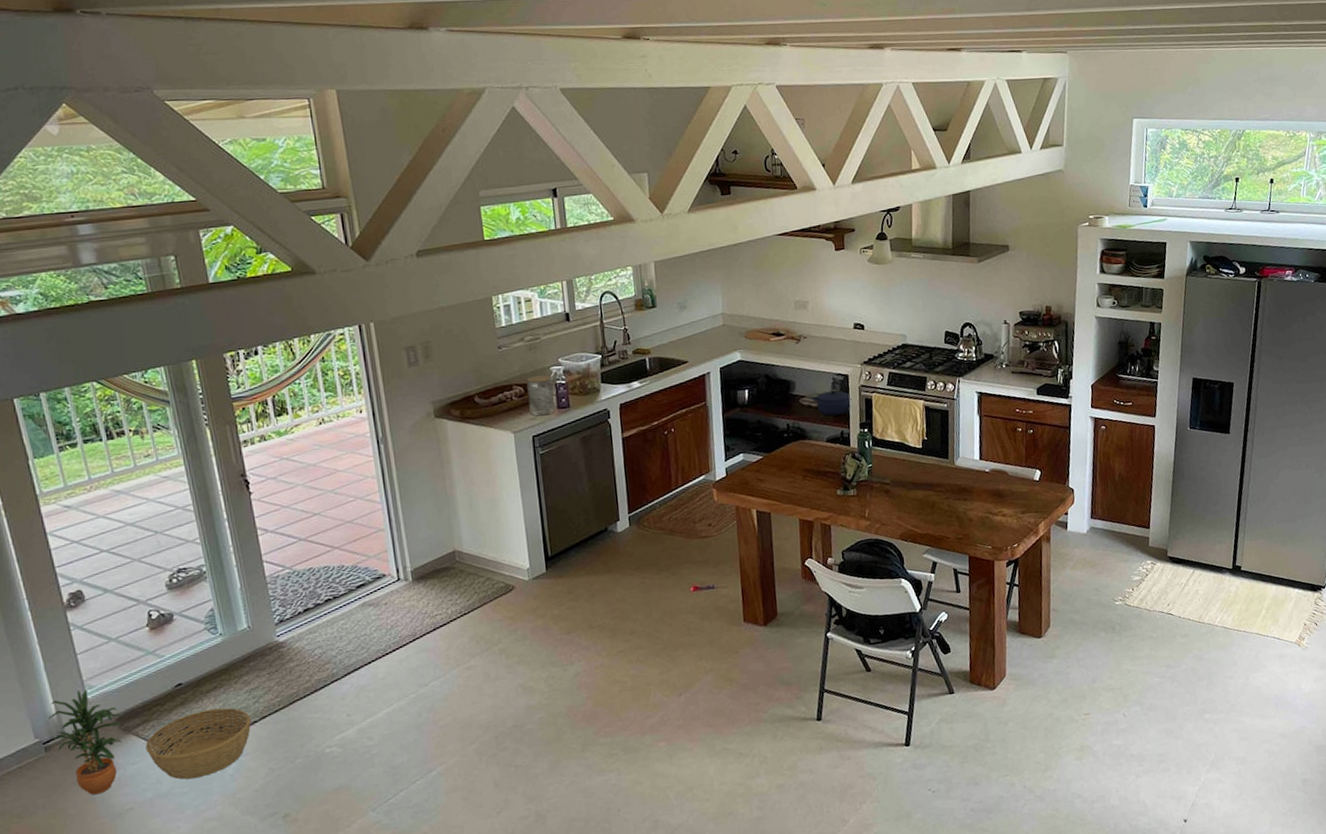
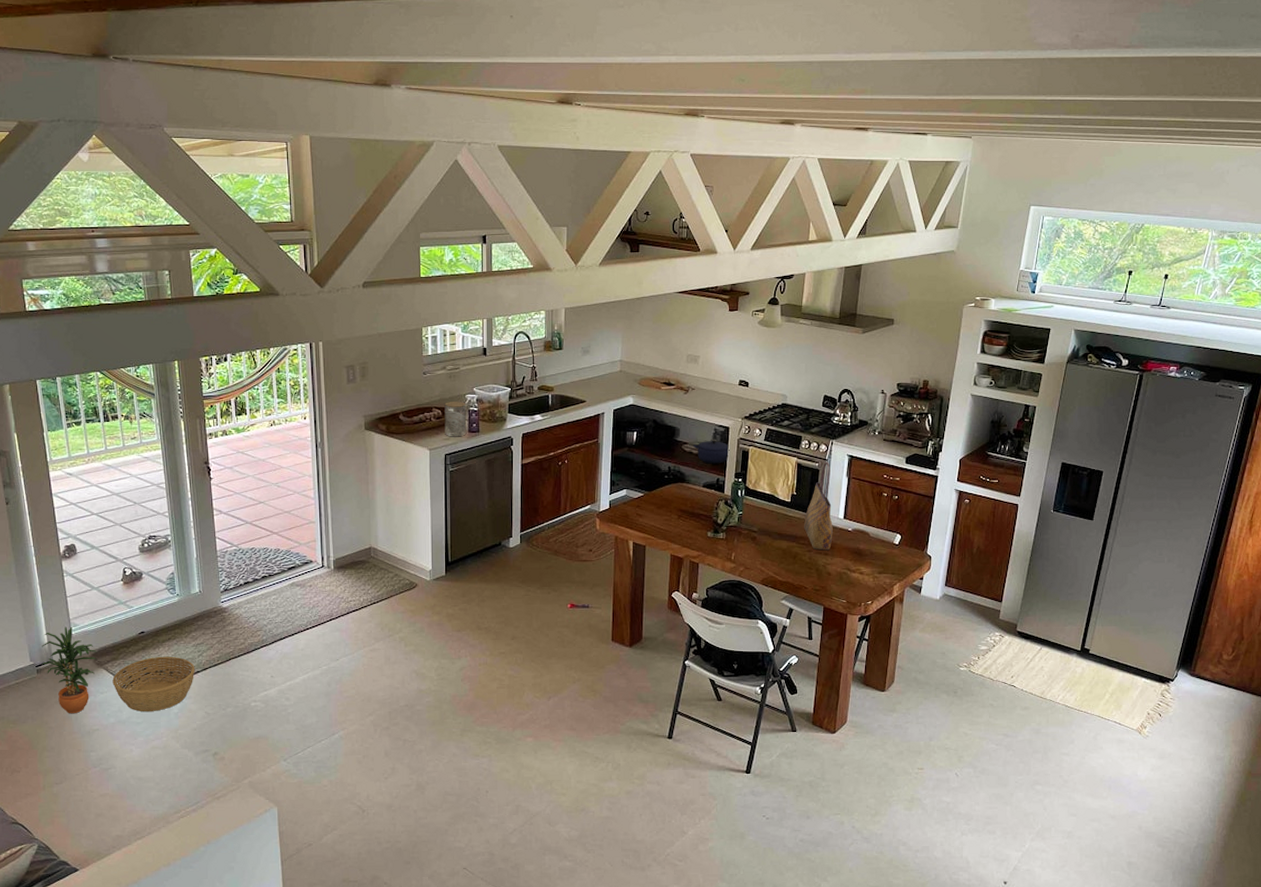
tote bag: none [938,401,970,496] -> present [804,461,833,551]

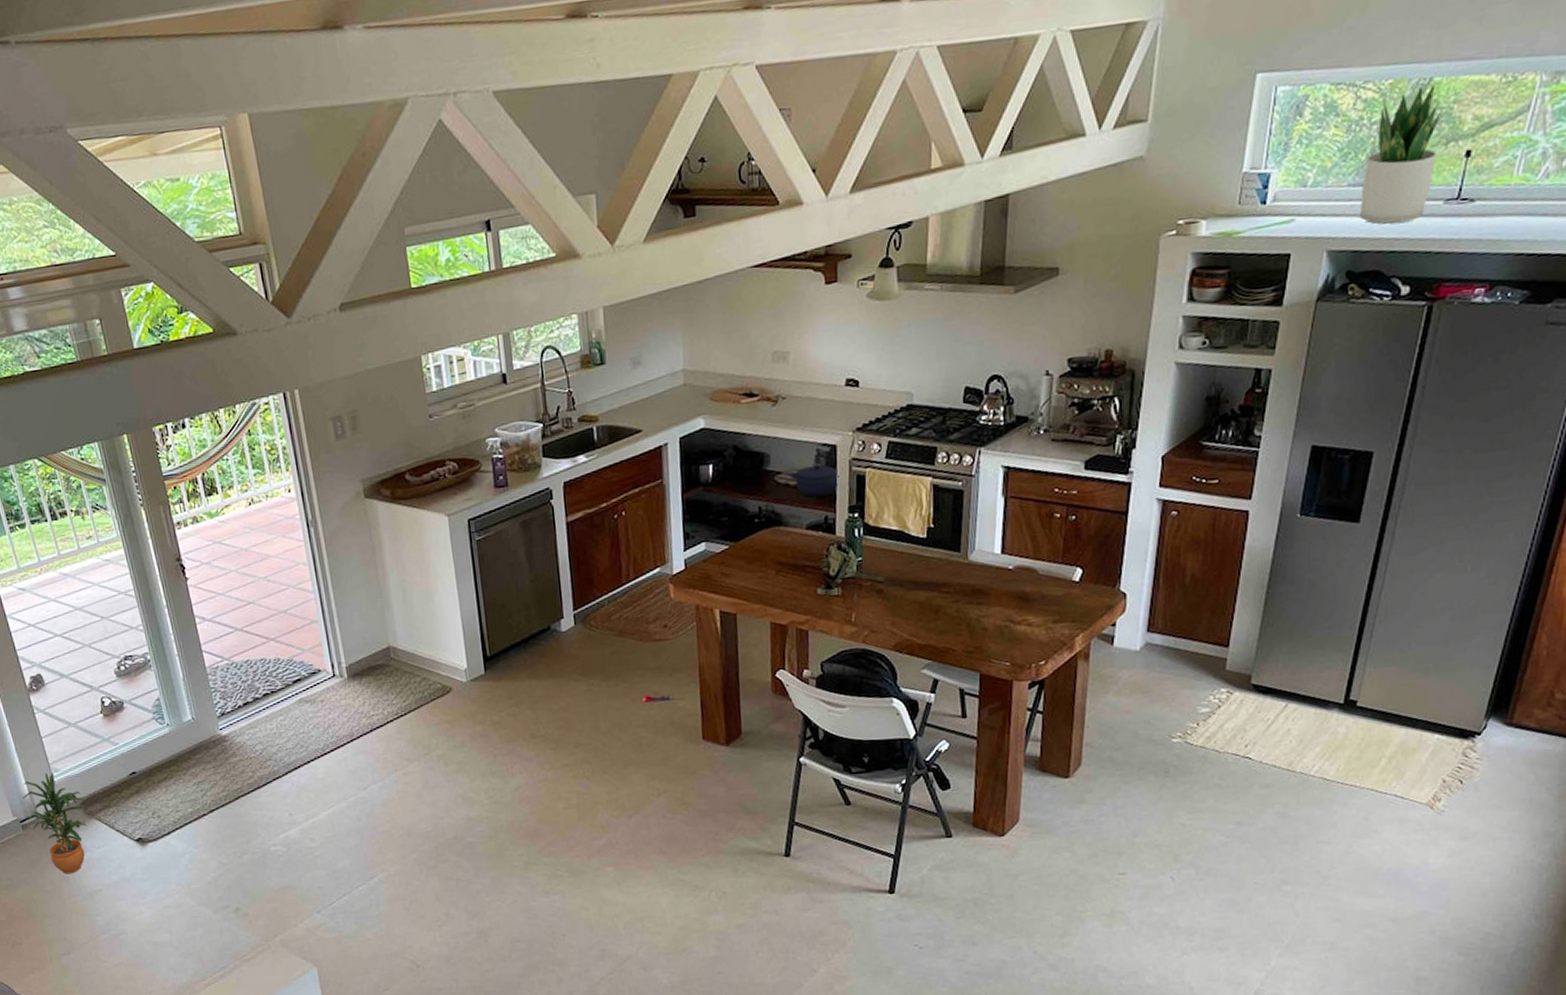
basket: present [112,656,195,712] -> none [108,798,201,867]
jar: present [444,401,467,437] -> none [460,448,492,497]
tote bag: present [804,461,833,551] -> none [947,477,988,599]
planter: none [1097,229,1150,317] -> present [1360,85,1442,224]

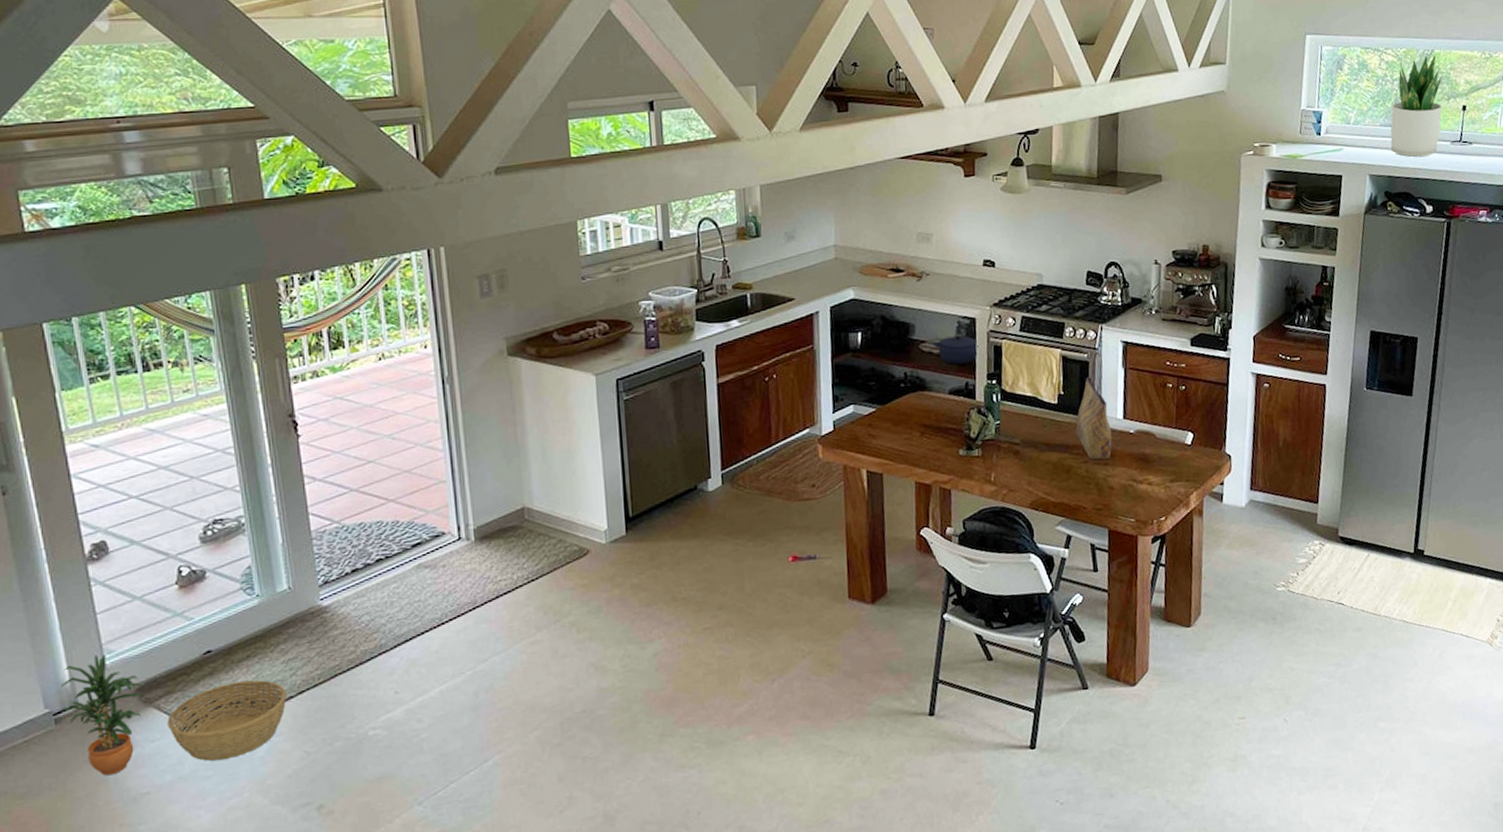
basket: none [108,798,201,867] -> present [167,680,287,761]
tote bag: none [947,477,988,599] -> present [1076,350,1112,460]

